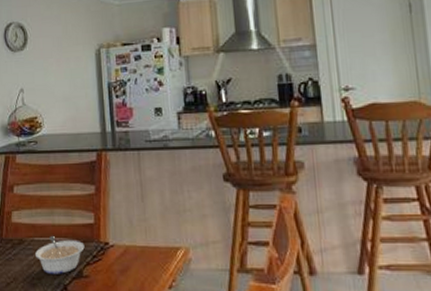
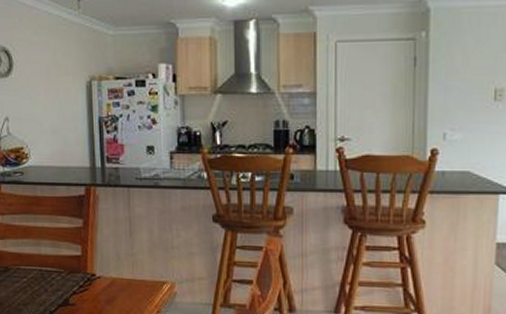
legume: present [35,235,85,274] -> none [21,264,71,301]

